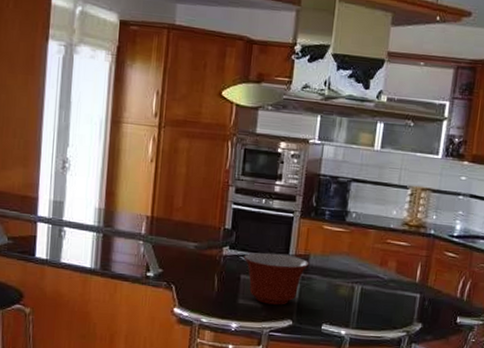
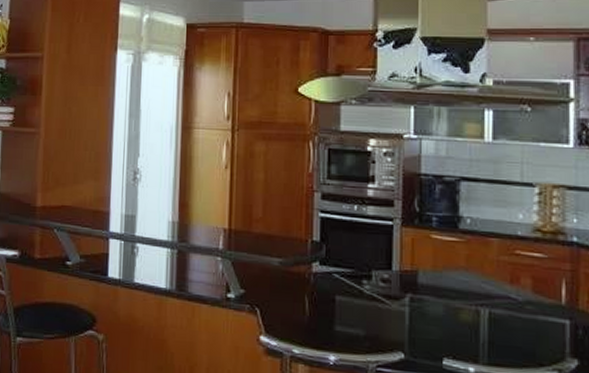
mixing bowl: present [244,252,310,305] -> none [337,268,418,334]

